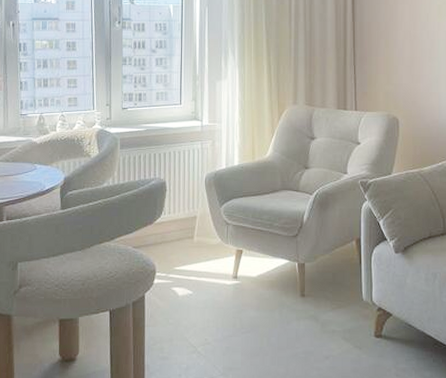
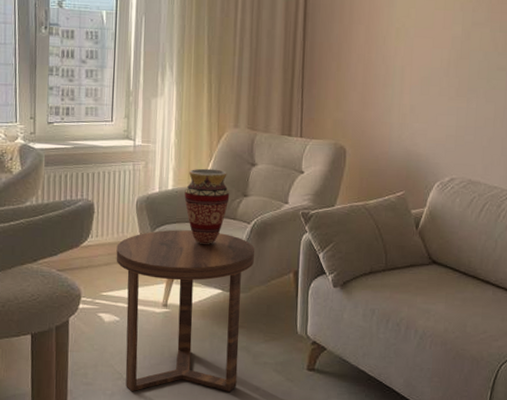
side table: none [188,203,317,365] -> present [116,230,254,392]
vase: none [250,144,292,216] -> present [184,168,230,244]

